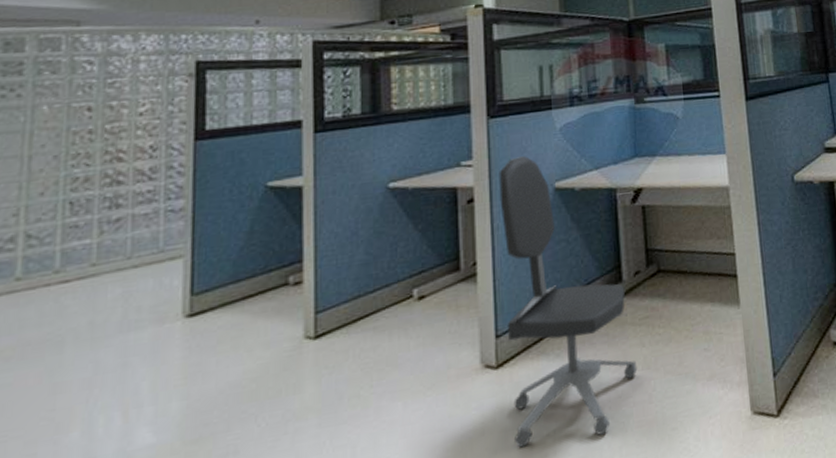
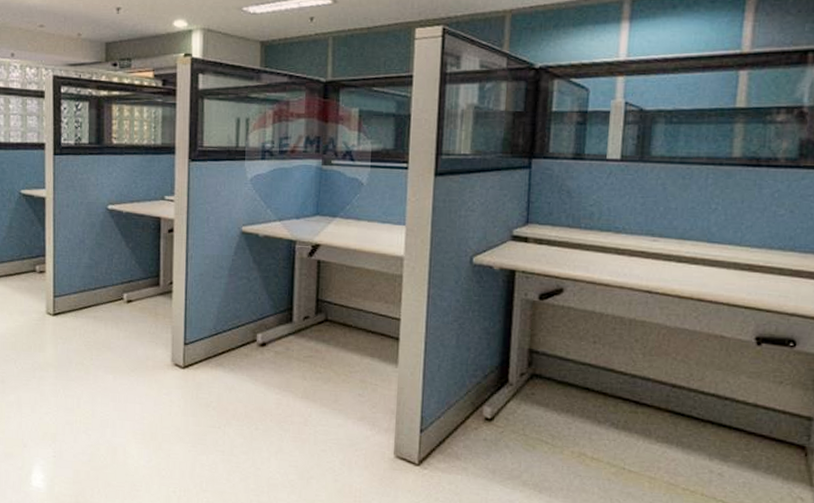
office chair: present [499,156,638,448] -> none [194,199,298,439]

